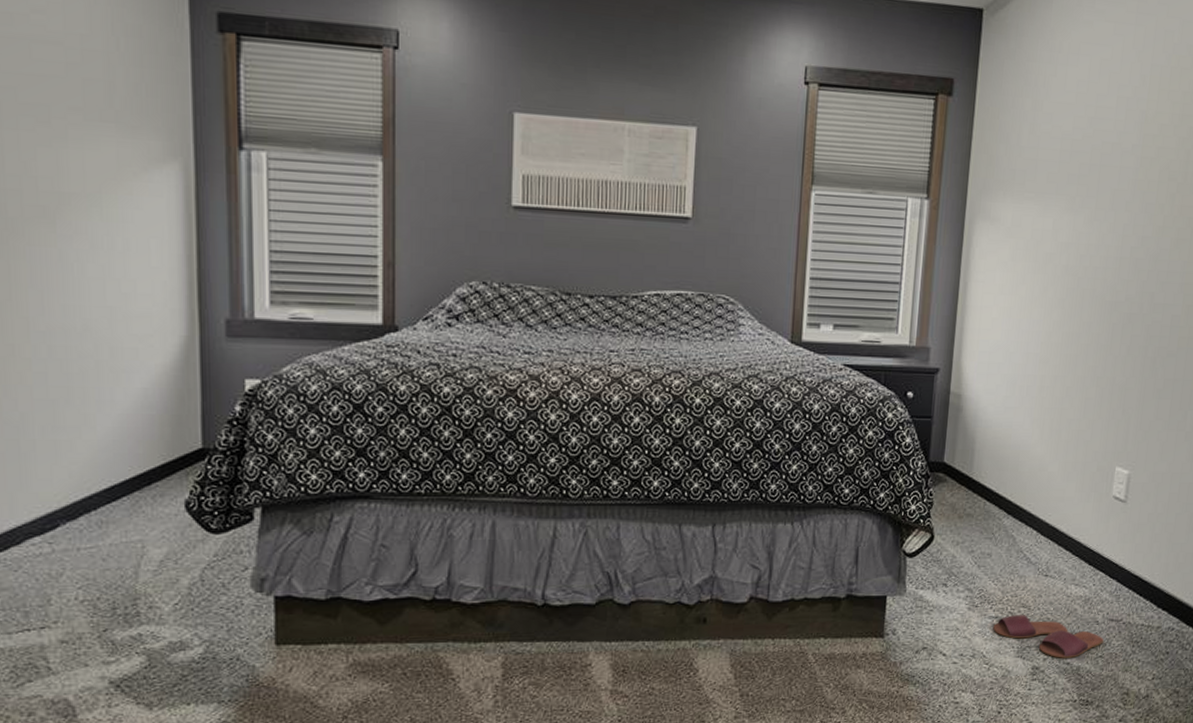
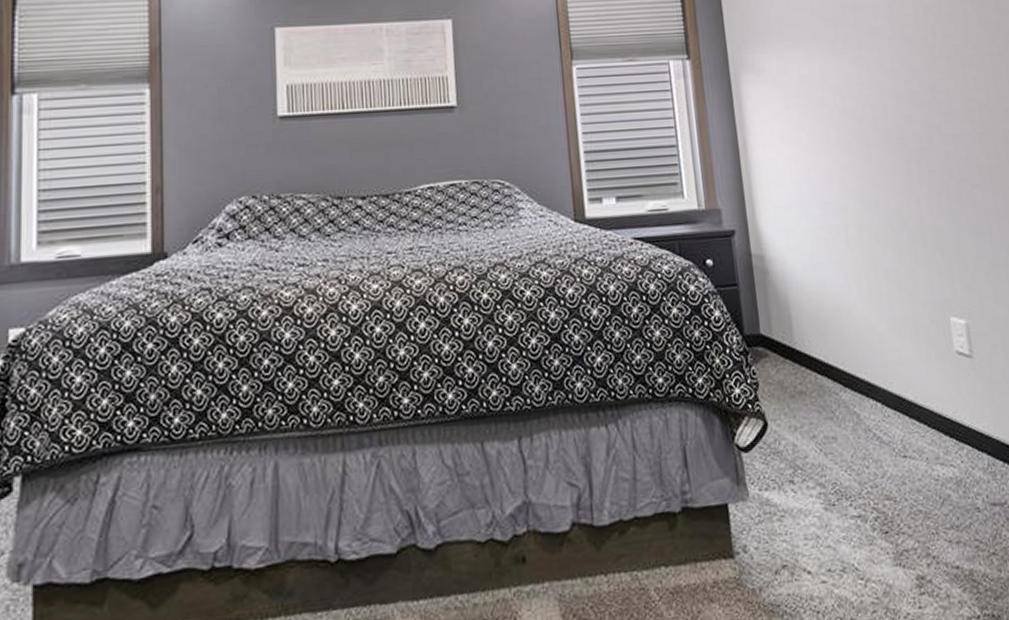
slippers: present [993,615,1104,658] -> none [858,509,992,562]

